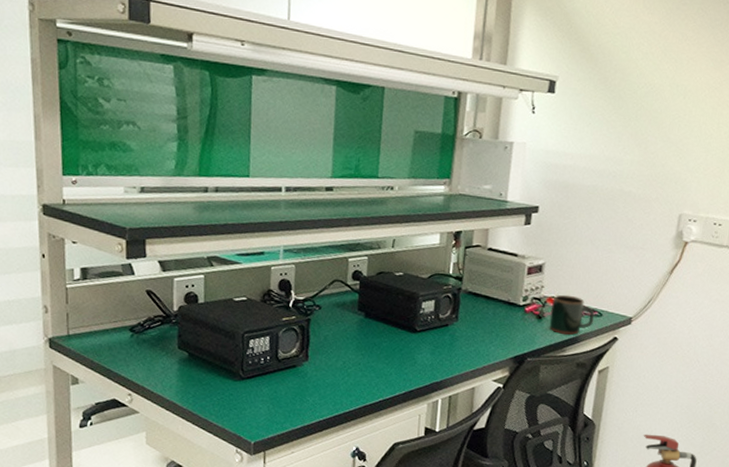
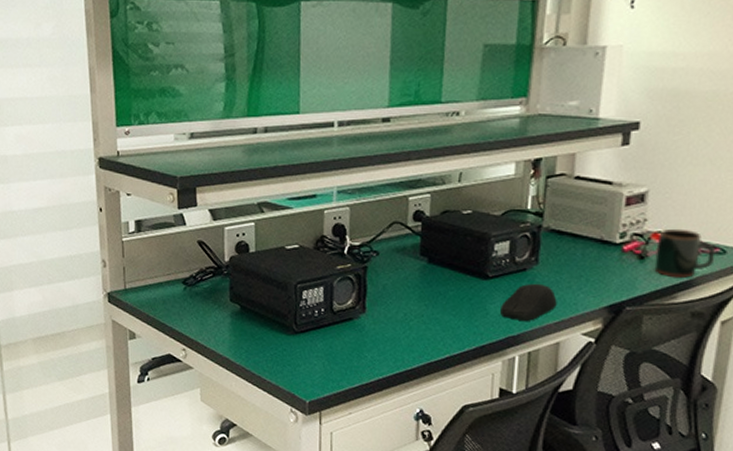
computer mouse: none [426,337,473,369] -> present [500,283,557,321]

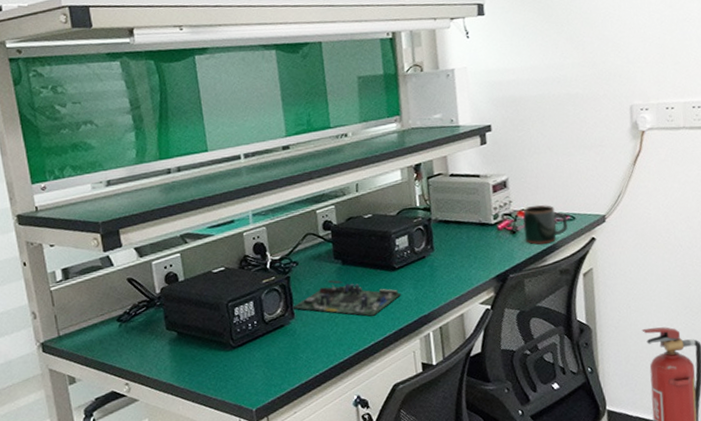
circuit board: none [365,278,491,326] -> present [292,280,402,316]
computer mouse: present [500,283,557,321] -> none [410,267,455,301]

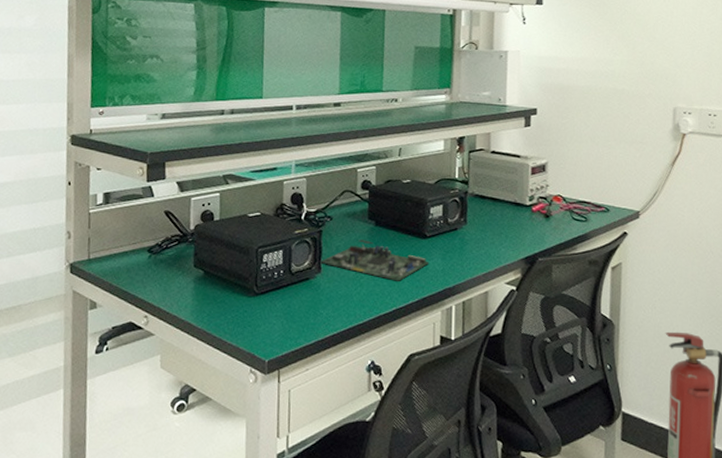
mug: present [523,204,568,245] -> none [557,192,602,233]

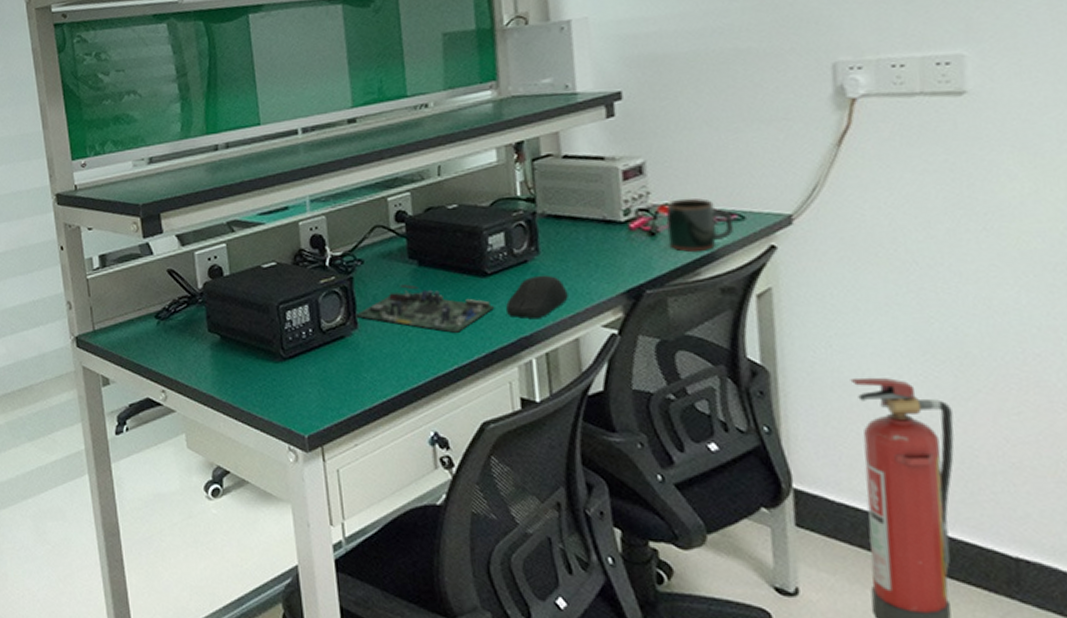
computer mouse: none [438,240,484,274] -> present [506,275,568,318]
mug: none [557,192,602,233] -> present [666,198,734,253]

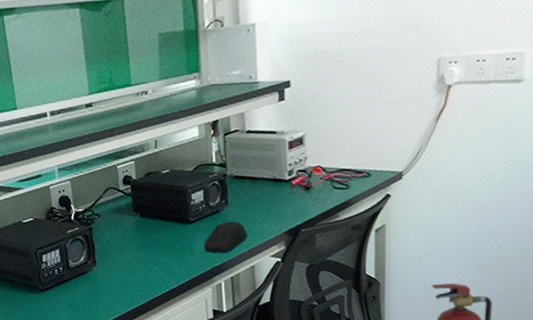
circuit board: present [355,284,495,333] -> none [94,231,196,266]
mug: present [666,198,734,253] -> none [317,161,363,201]

